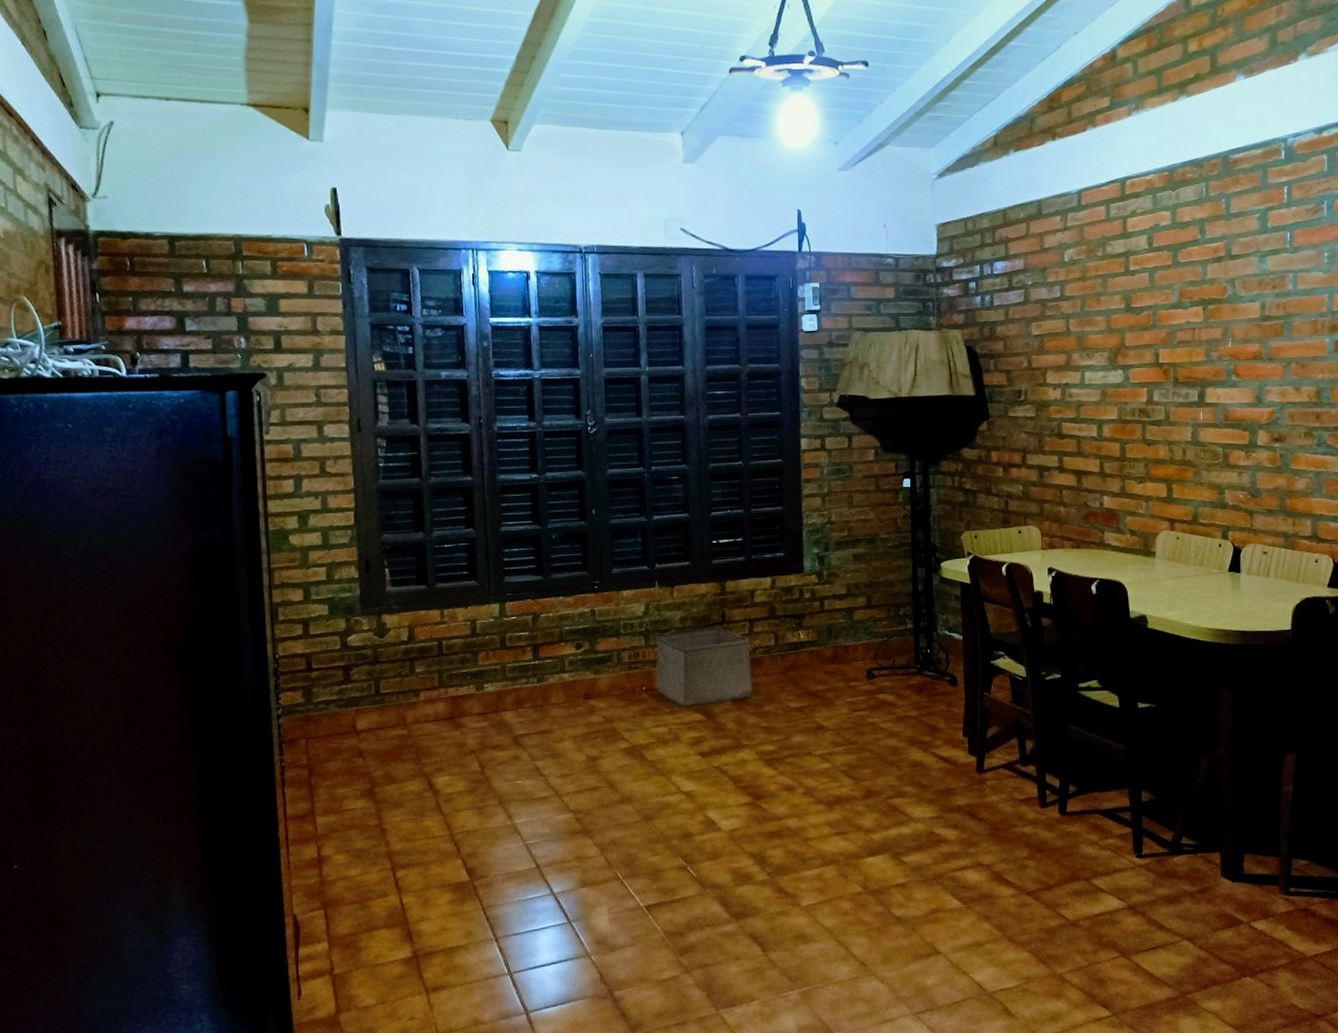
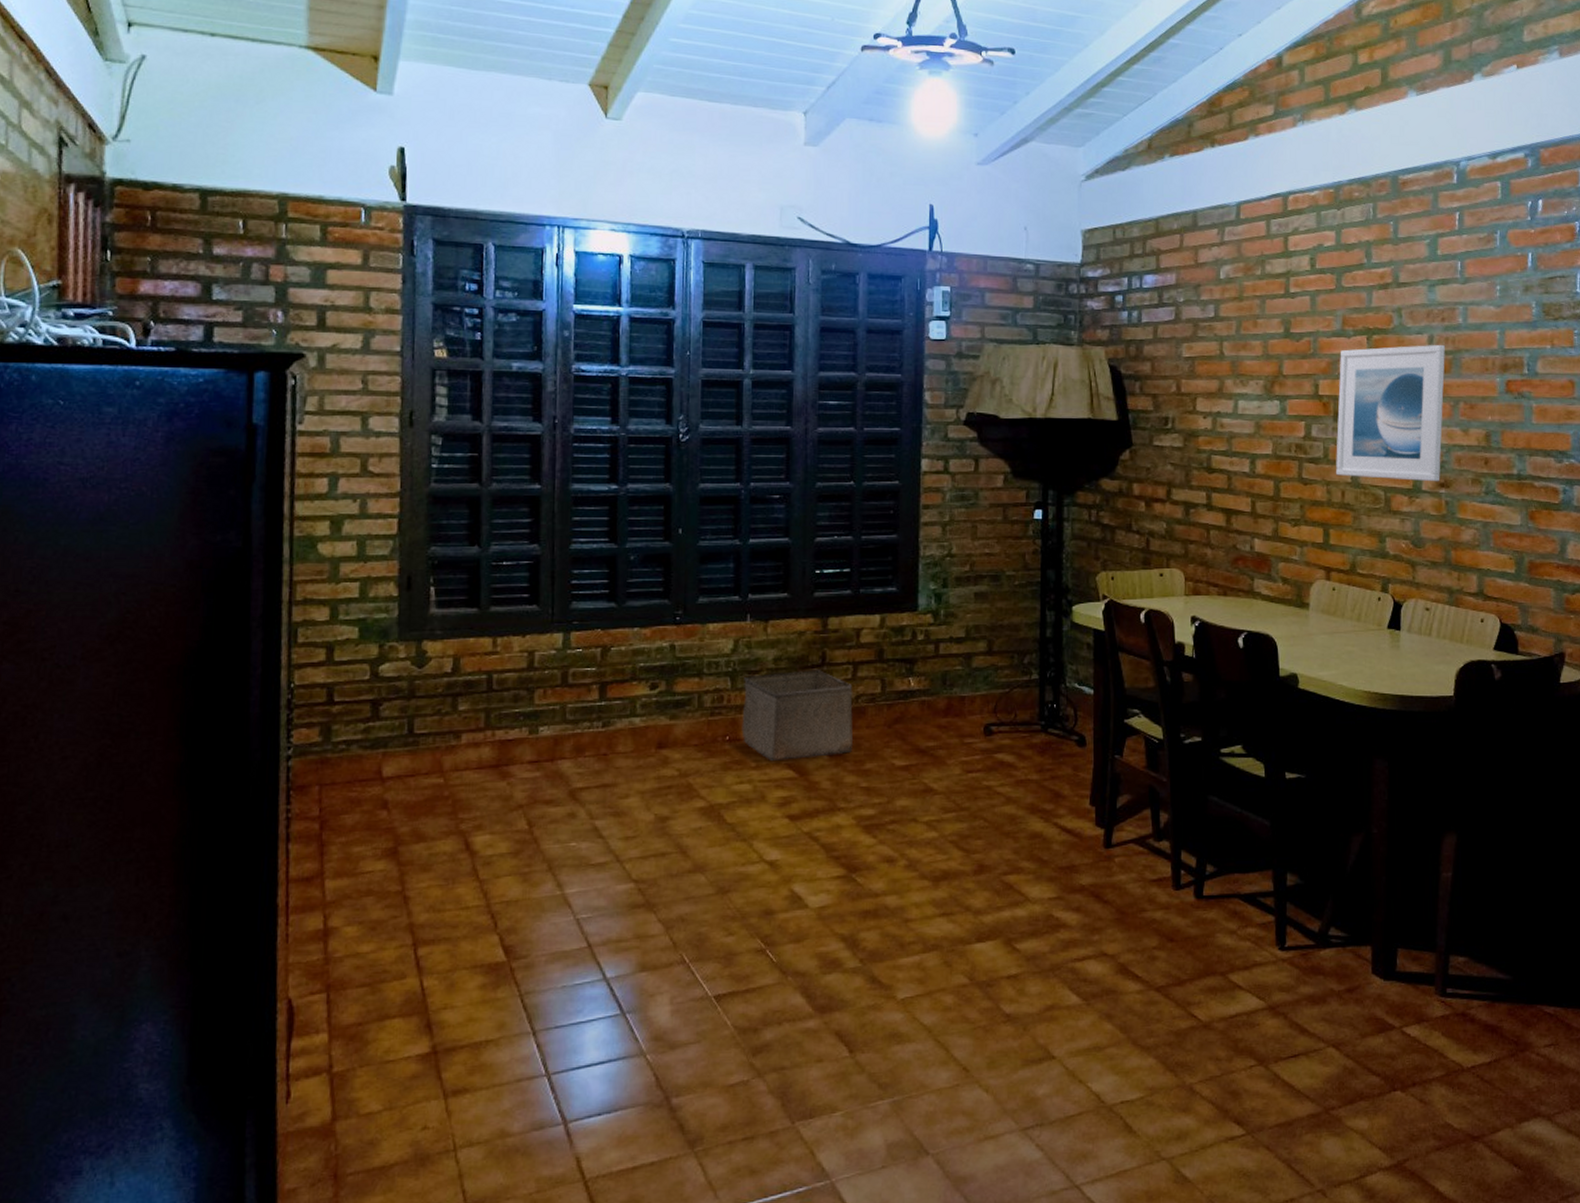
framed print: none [1176,310,1277,437] -> present [1336,344,1445,482]

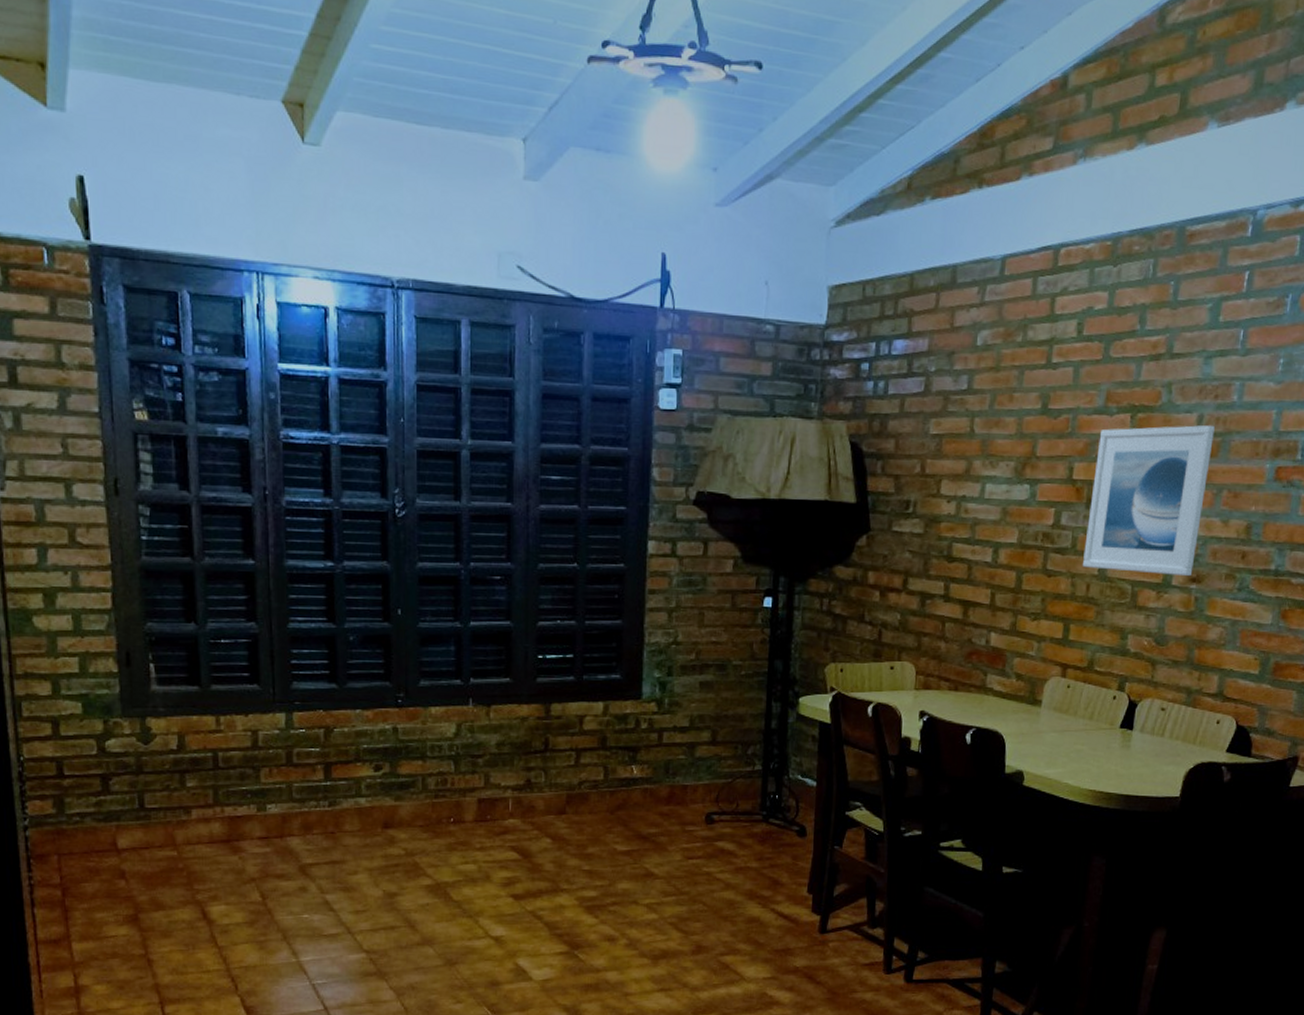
storage bin: present [741,670,853,761] -> none [466,755,576,843]

